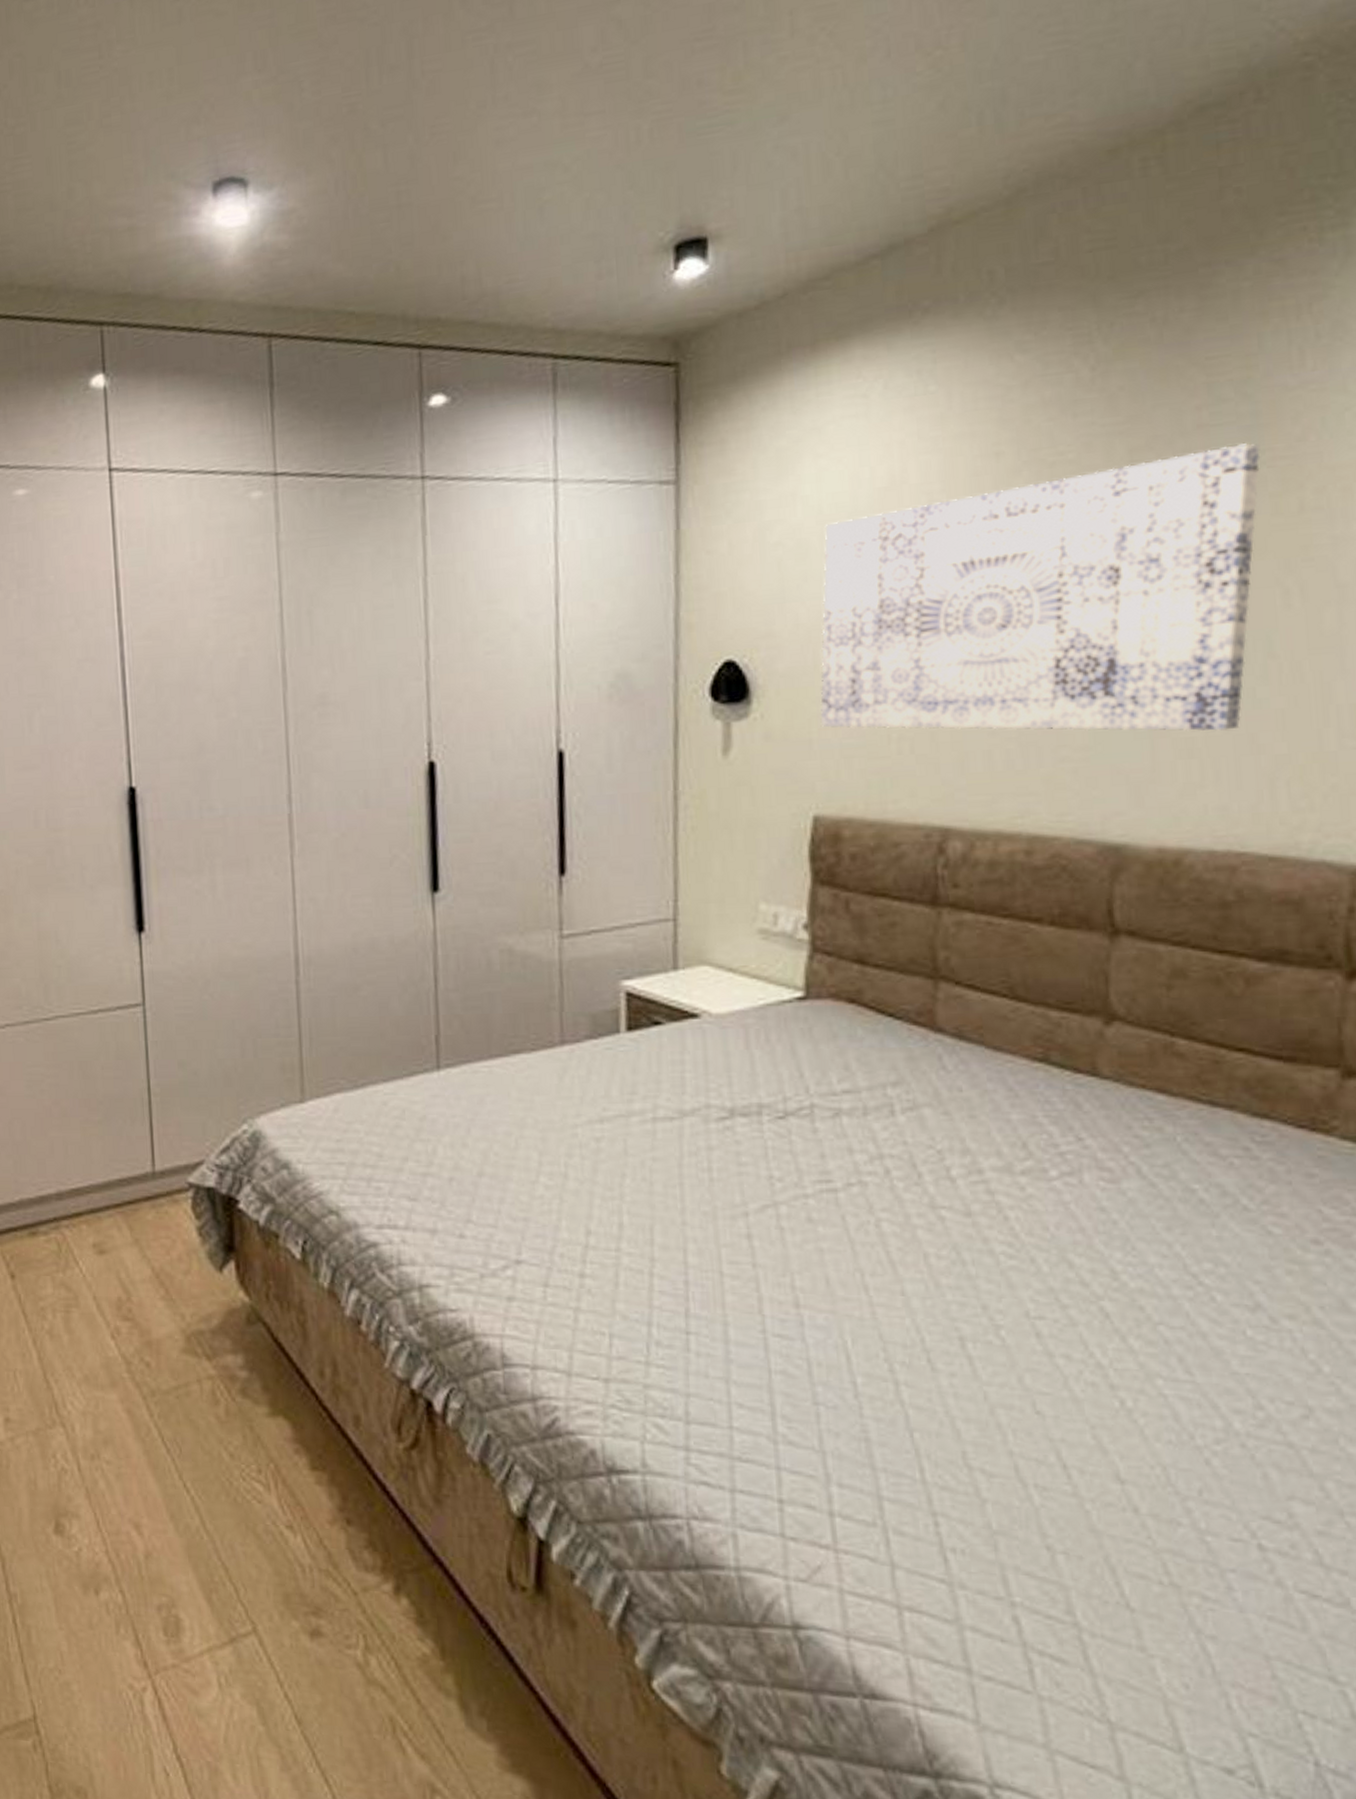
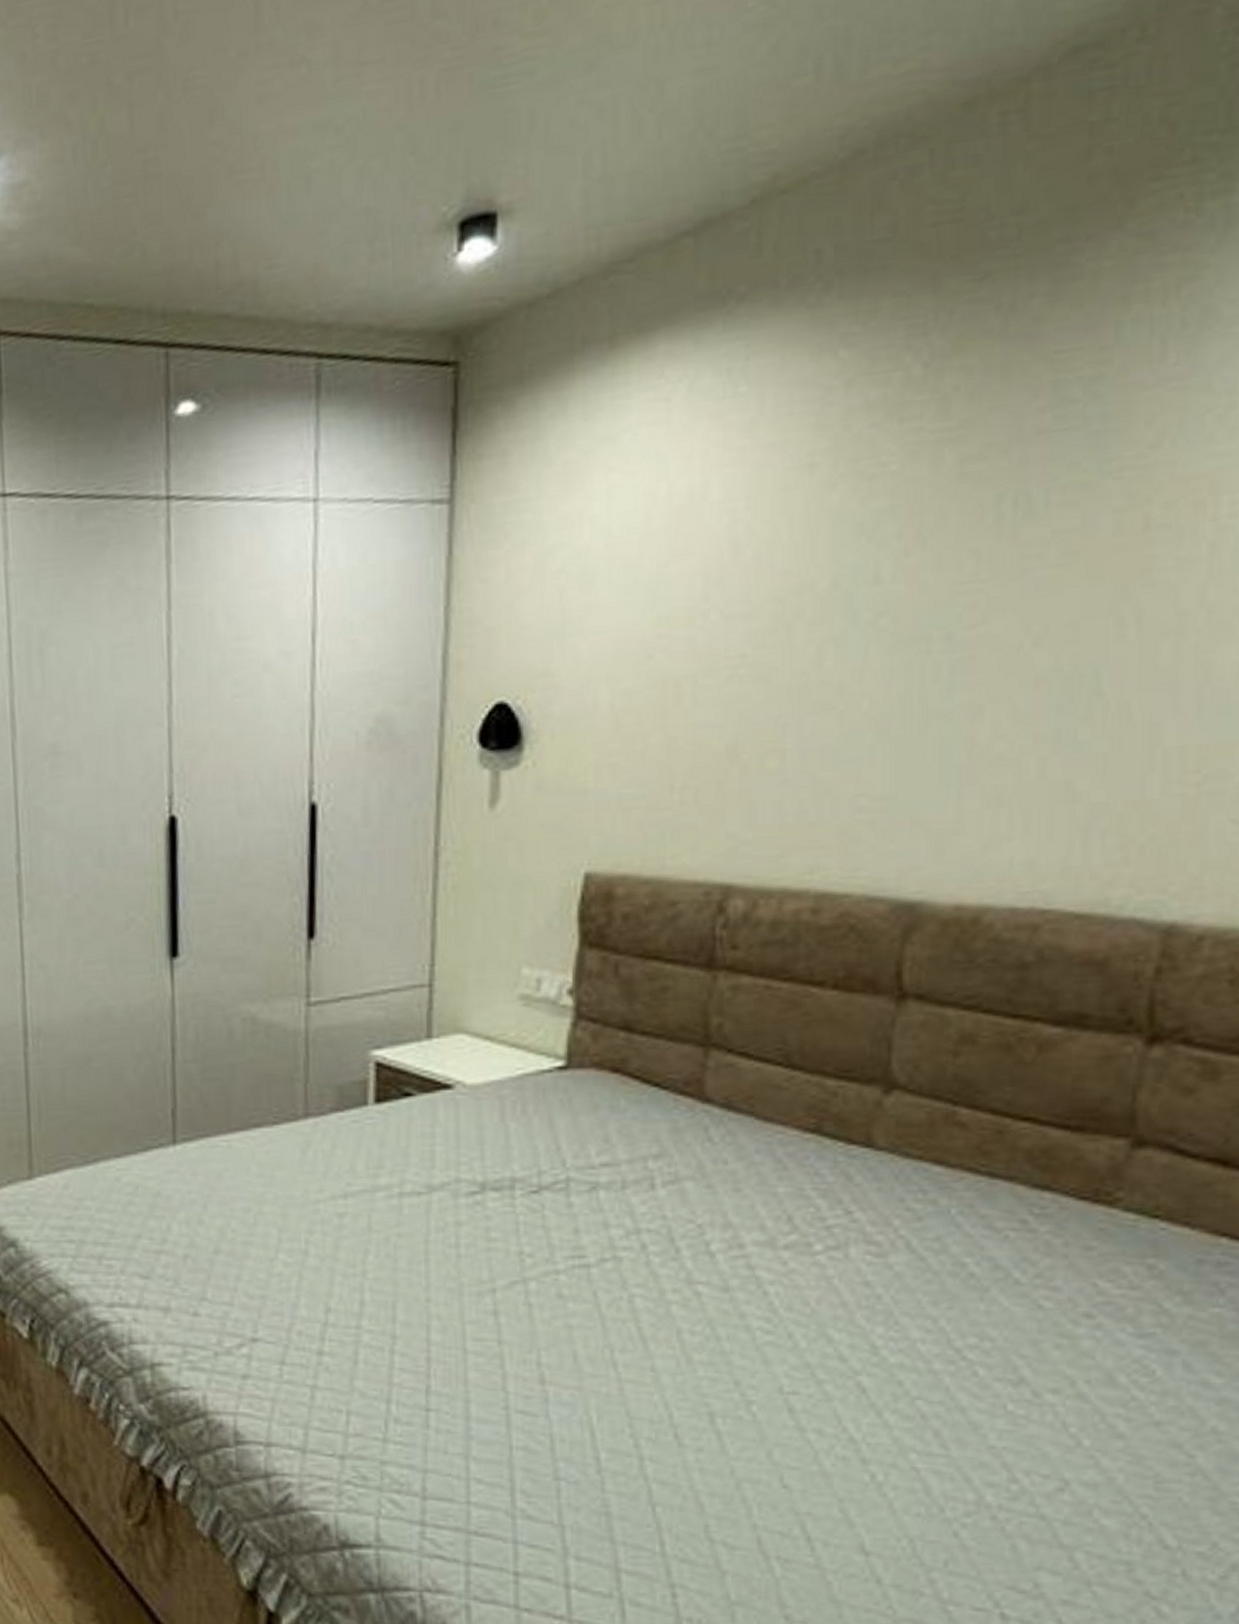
wall art: present [820,443,1261,731] -> none [597,451,1107,778]

